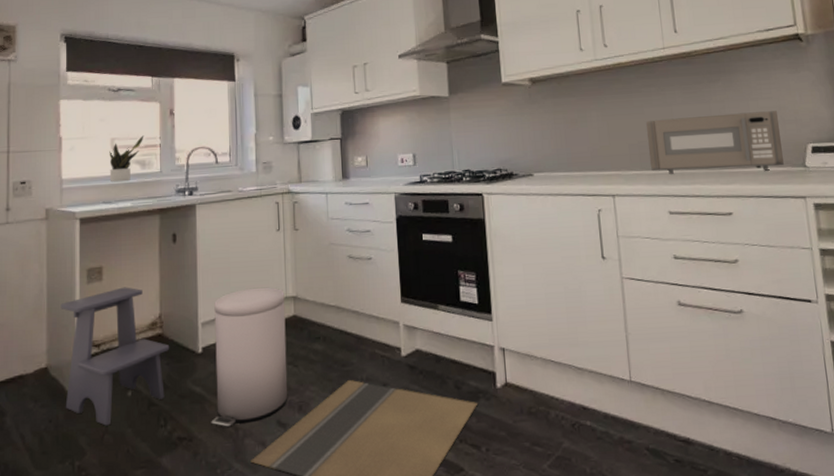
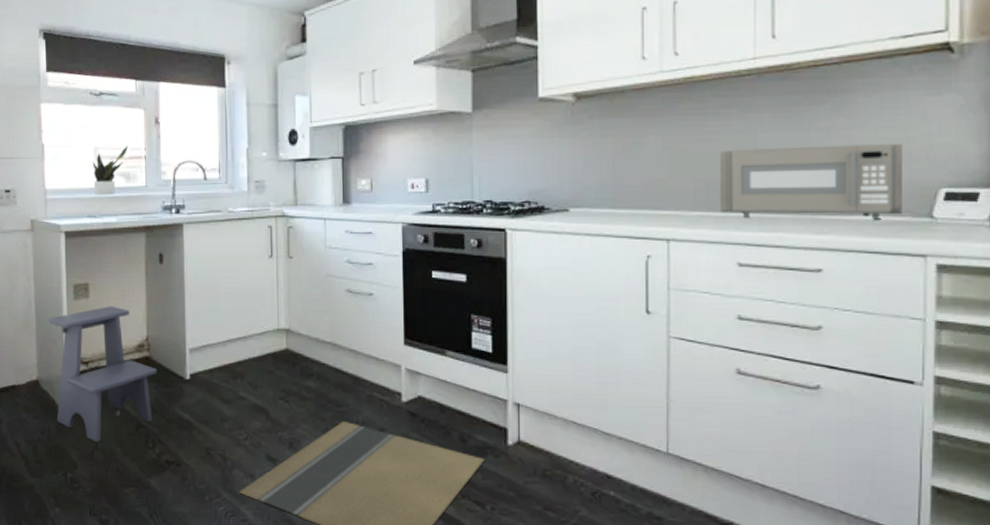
pedal bin: present [211,287,288,428] -> none [199,316,279,457]

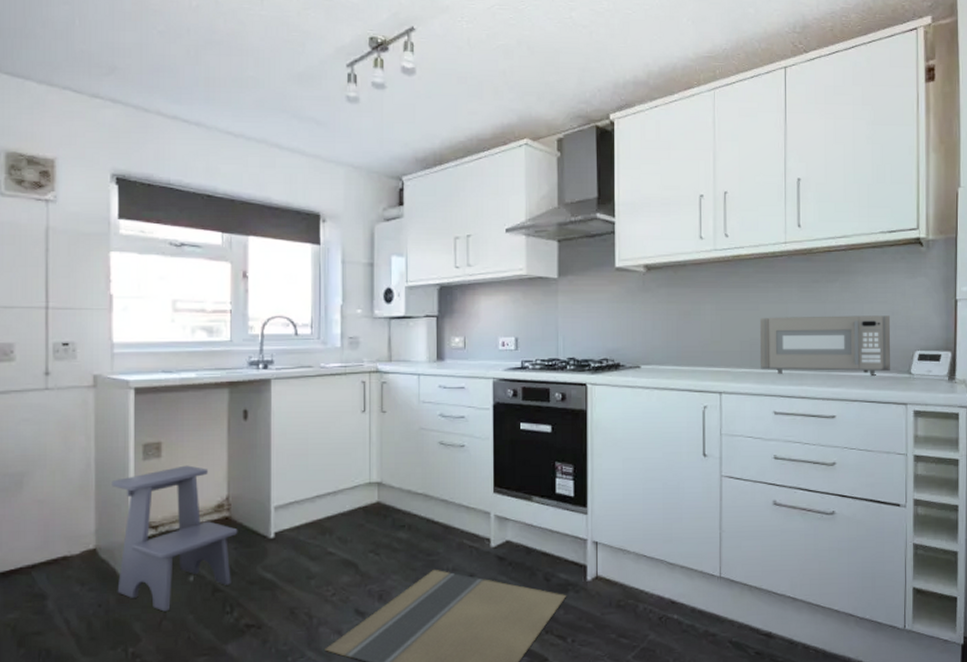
potted plant: present [93,145,129,195] -> none [170,299,212,350]

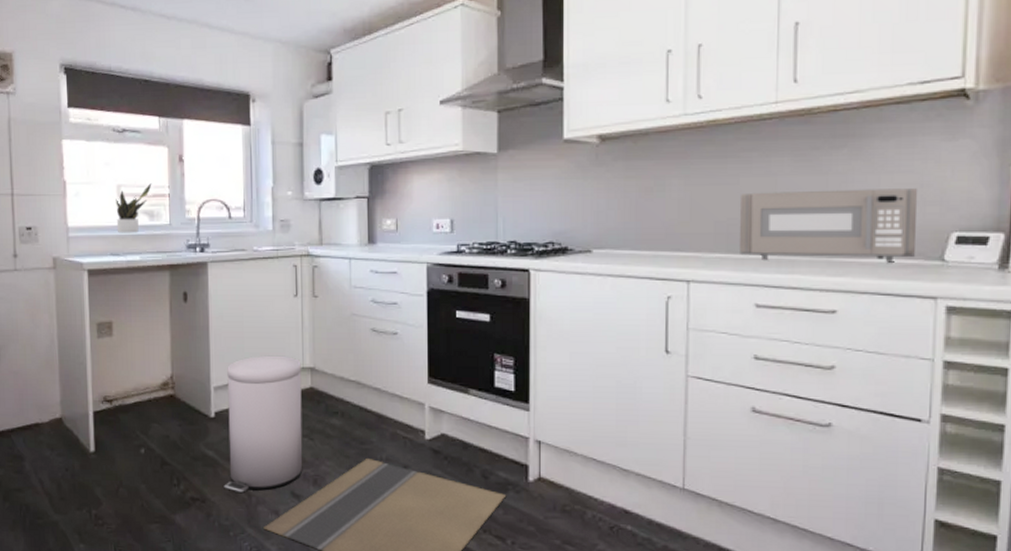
step stool: present [111,465,238,612] -> none [72,344,182,480]
potted plant: none [170,299,212,350] -> present [116,183,152,233]
pedal bin: none [282,471,368,616] -> present [224,355,303,494]

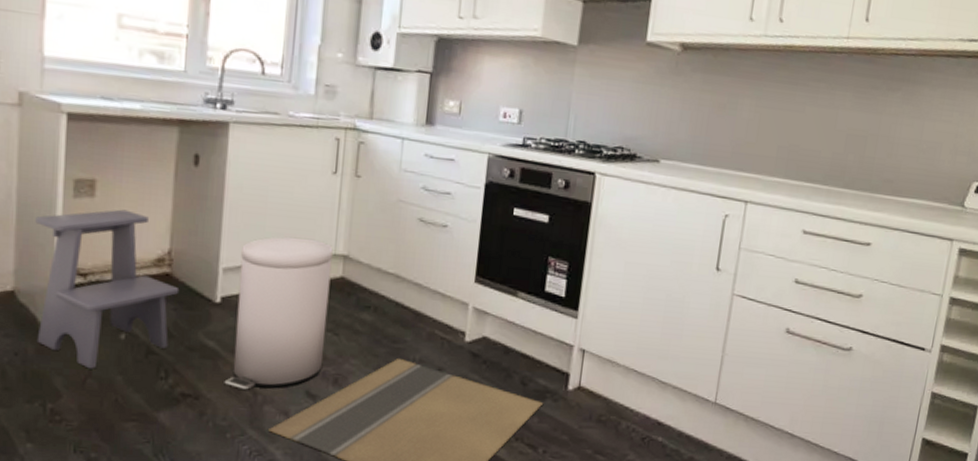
step stool: none [72,344,182,480] -> present [35,209,180,369]
potted plant: present [116,183,152,233] -> none [112,18,166,76]
microwave: present [740,188,918,263] -> none [796,122,953,204]

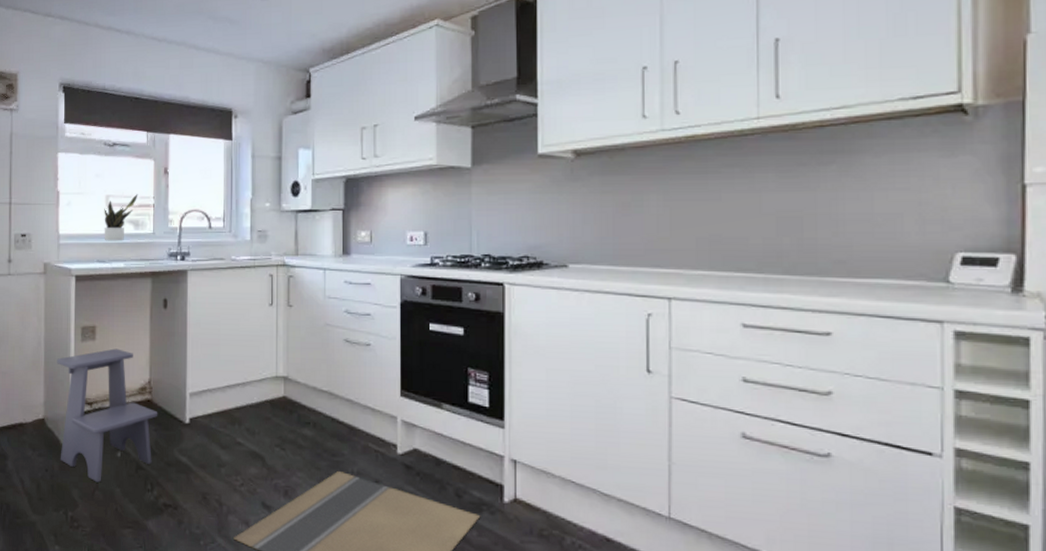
potted plant: none [112,18,166,76] -> present [104,194,138,241]
pedal bin: present [224,236,333,391] -> none [196,363,275,502]

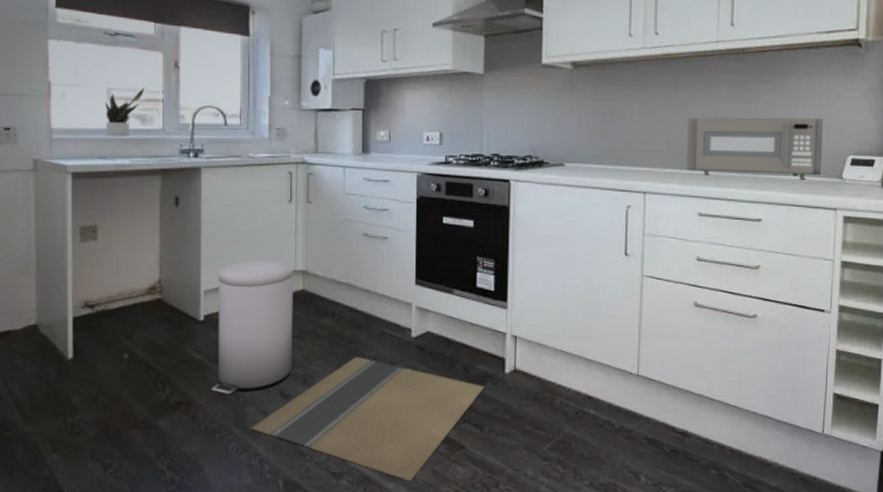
step stool: present [57,348,158,483] -> none [51,248,170,386]
pedal bin: none [196,363,275,502] -> present [211,259,294,395]
microwave: none [723,206,917,283] -> present [687,117,824,179]

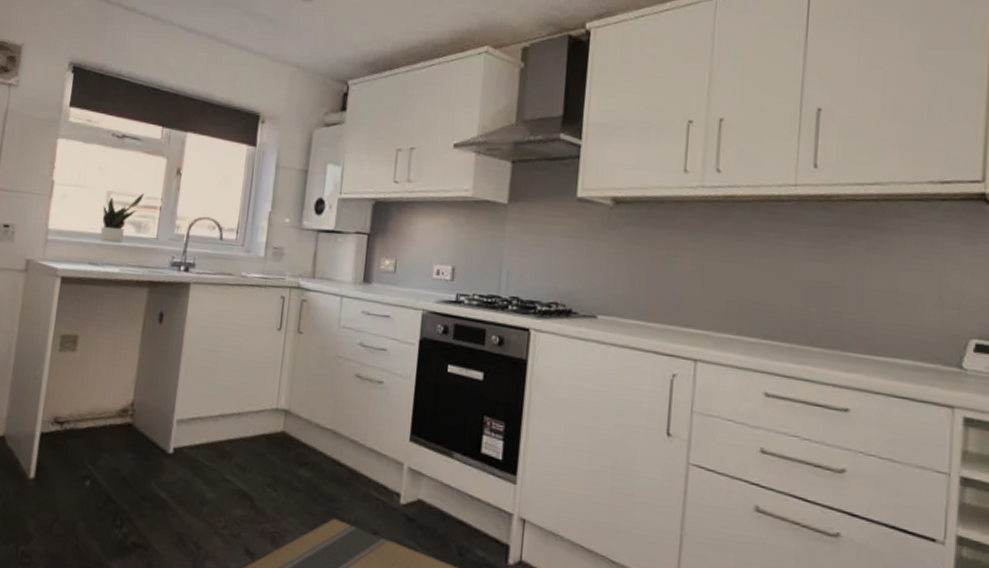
pedal bin: present [211,259,294,395] -> none [171,390,276,545]
microwave: present [687,117,824,179] -> none [751,274,937,364]

